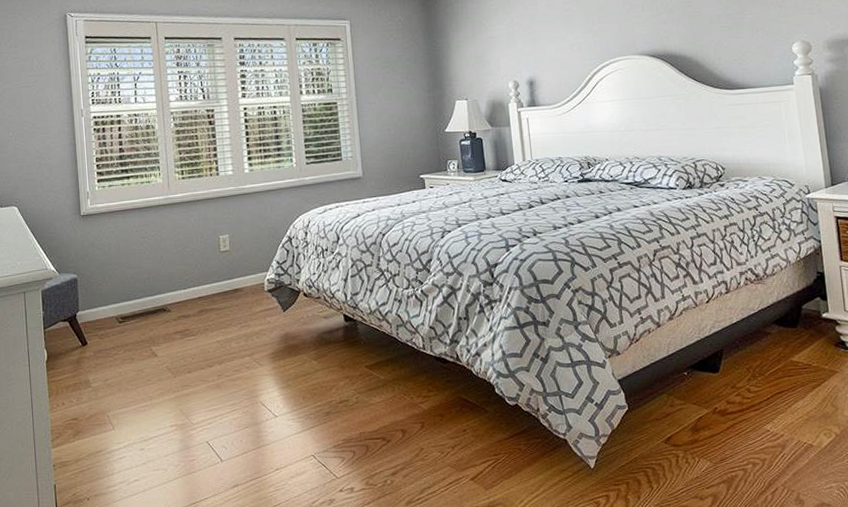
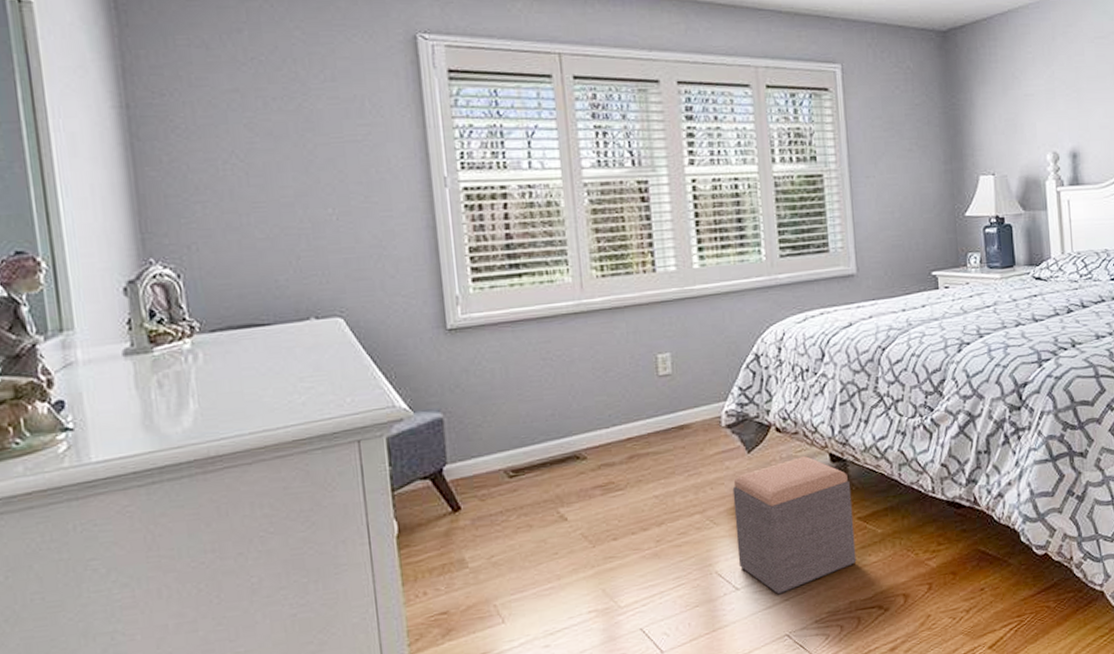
footstool: none [272,316,365,423] -> present [732,456,857,595]

